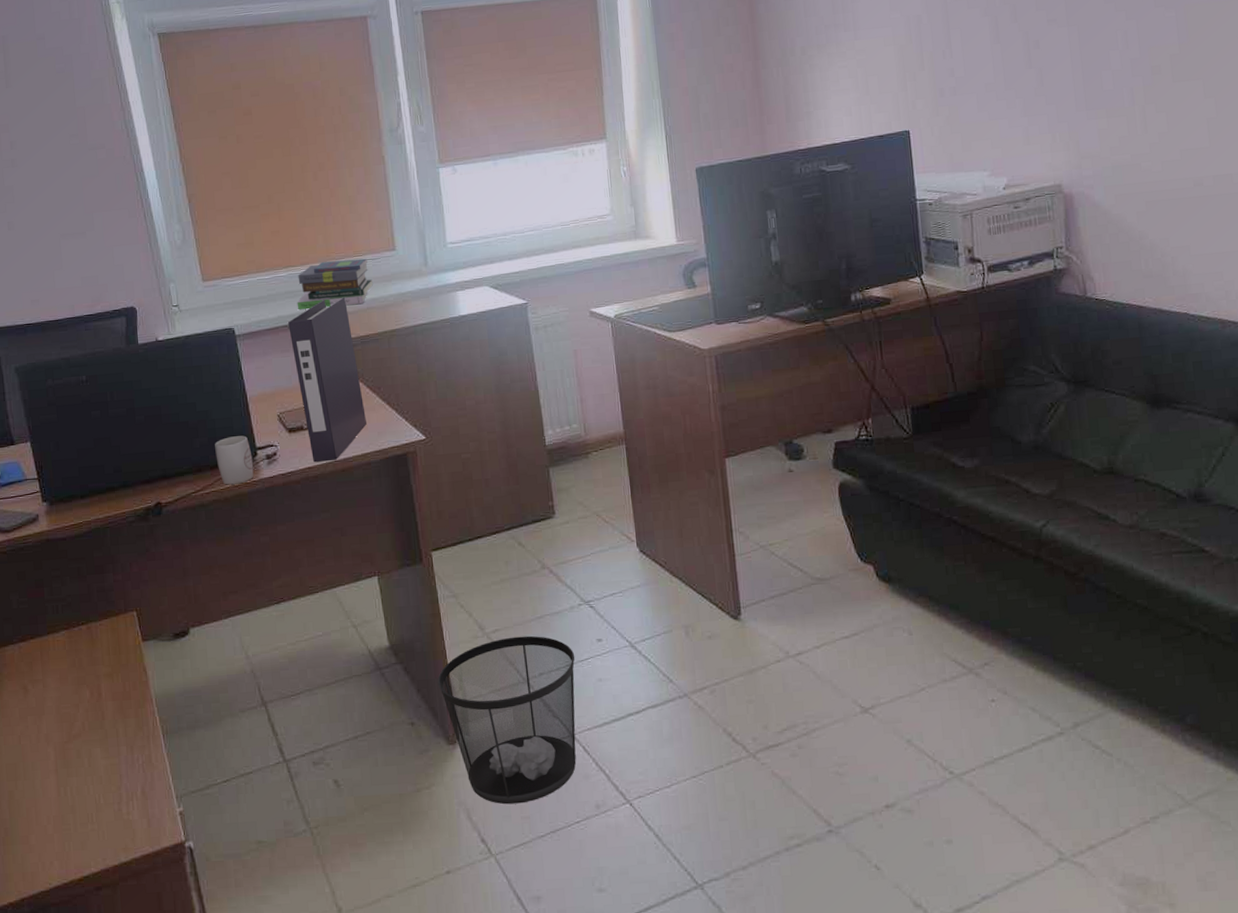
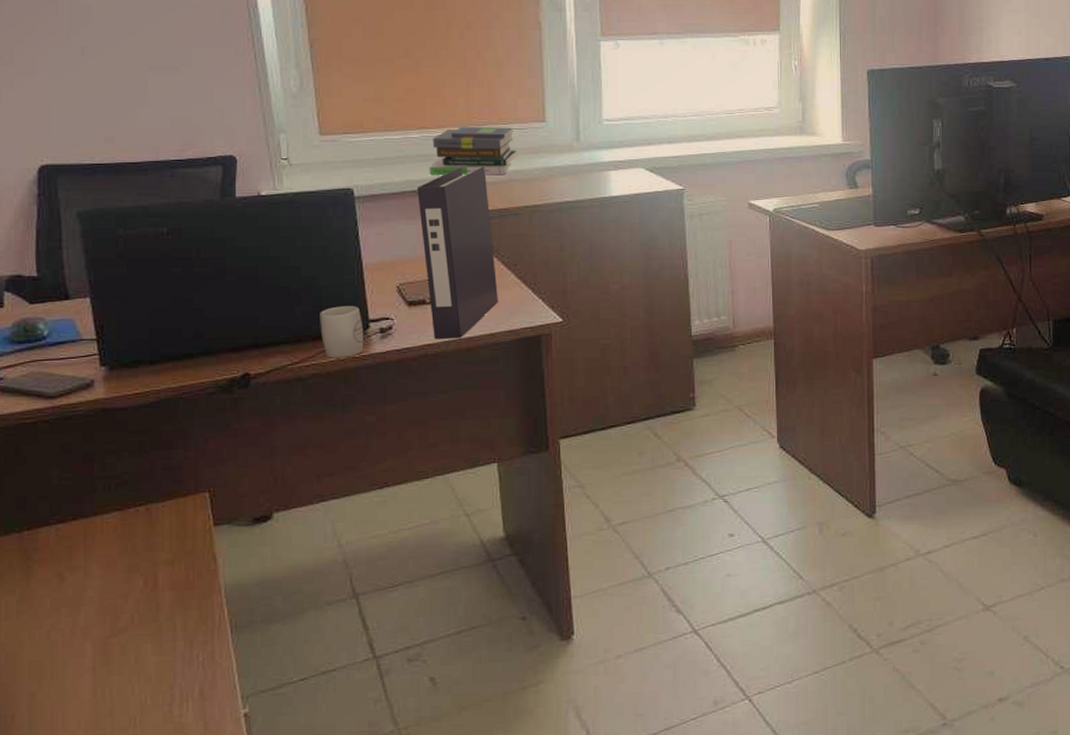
waste bin: present [437,635,577,805] -> none [555,529,705,702]

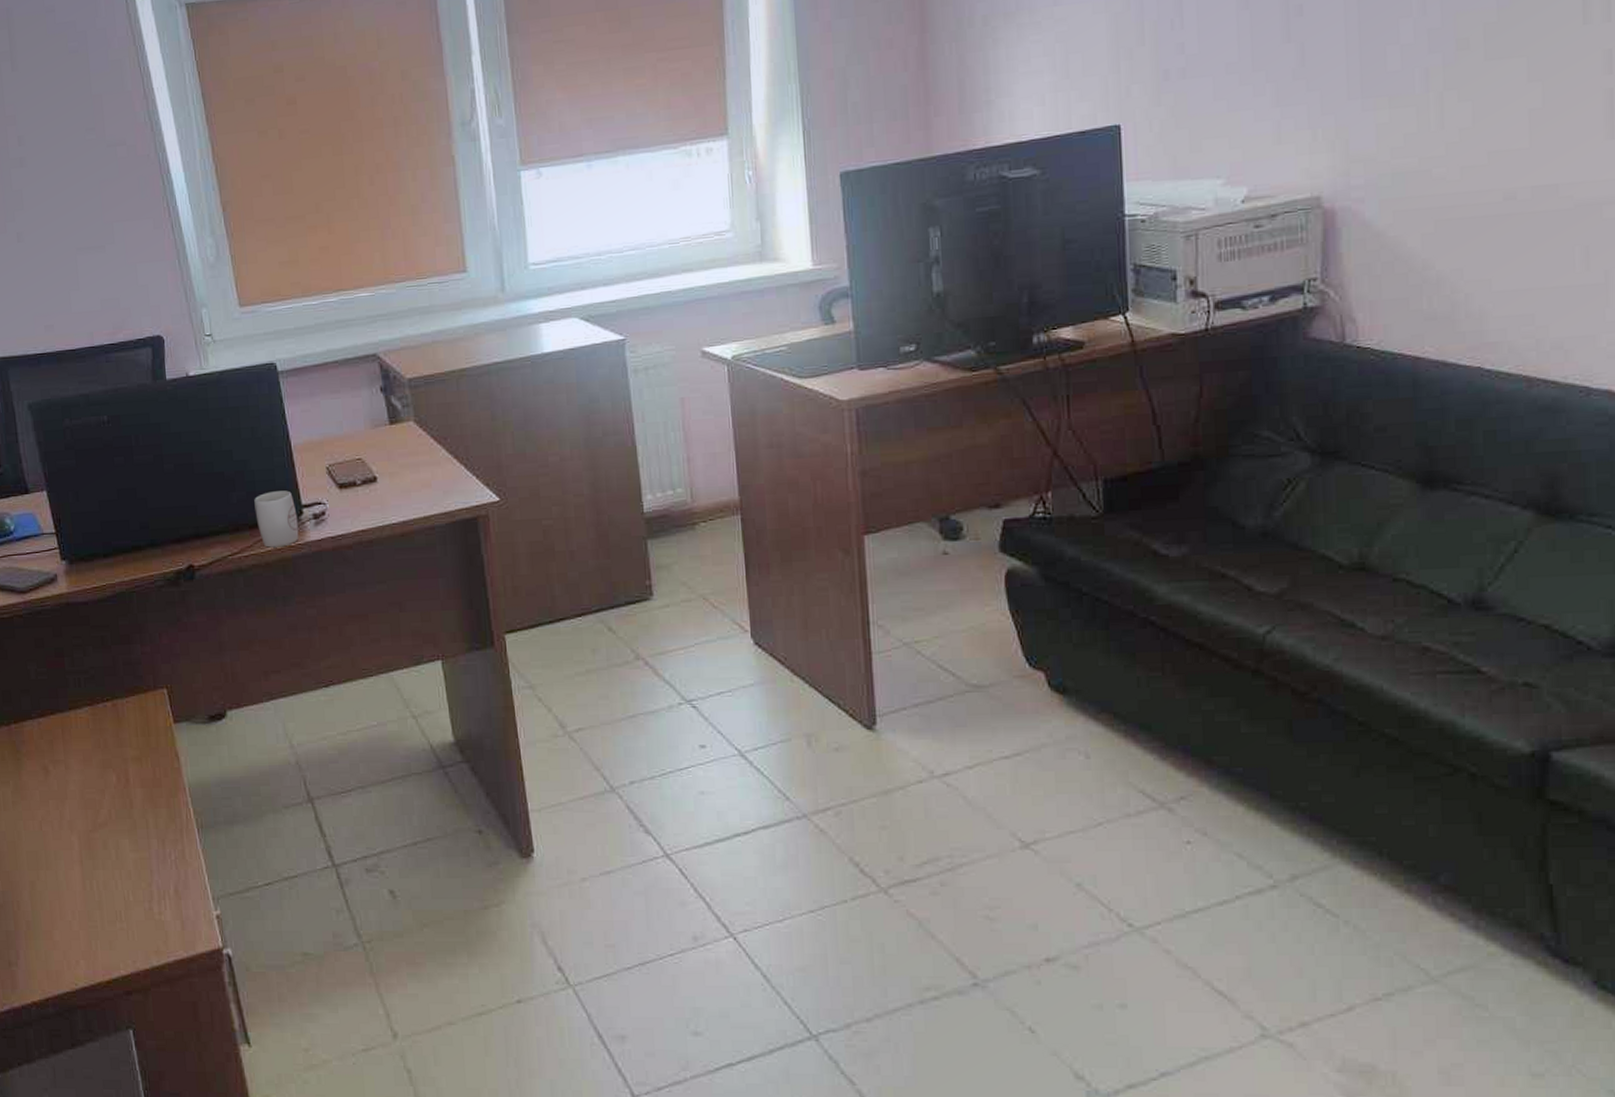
binder: present [417,166,498,340] -> none [339,328,430,525]
books: present [429,126,517,176] -> none [349,281,439,343]

